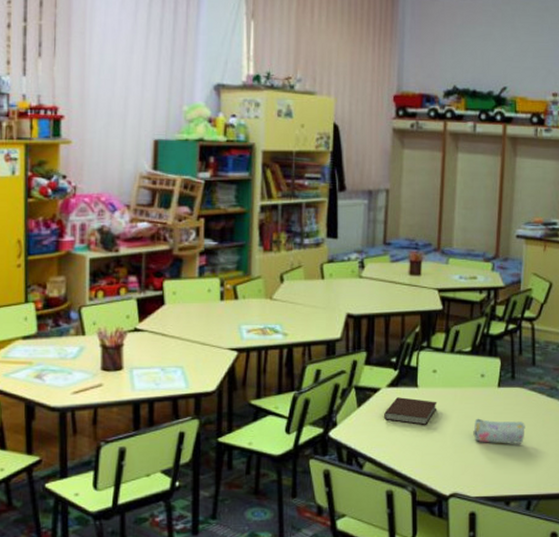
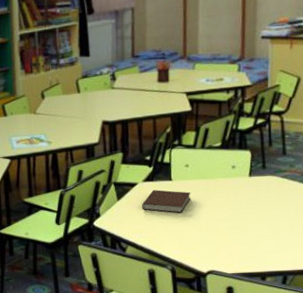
pencil case: present [473,418,525,444] -> none [227,205,278,227]

